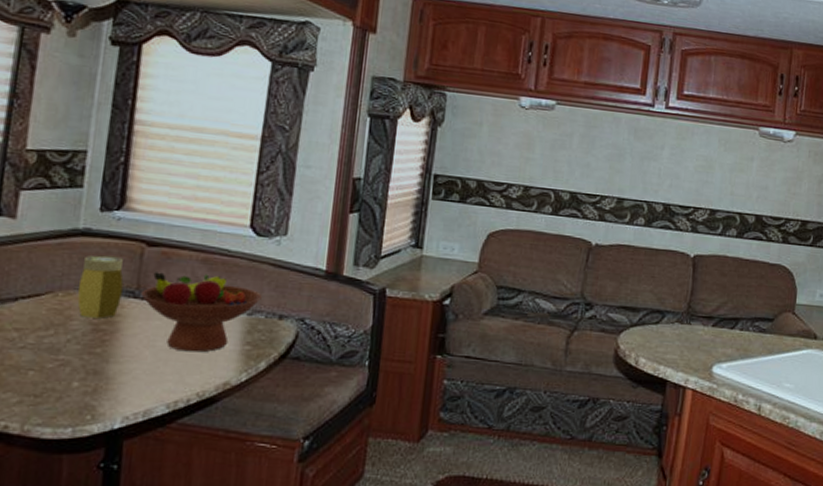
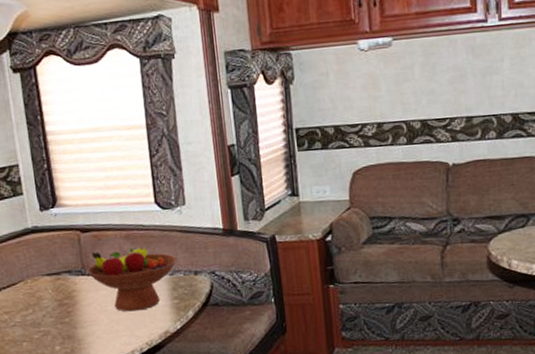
jar: present [77,255,124,319] -> none [39,245,74,296]

